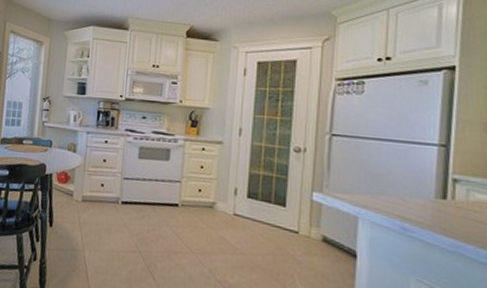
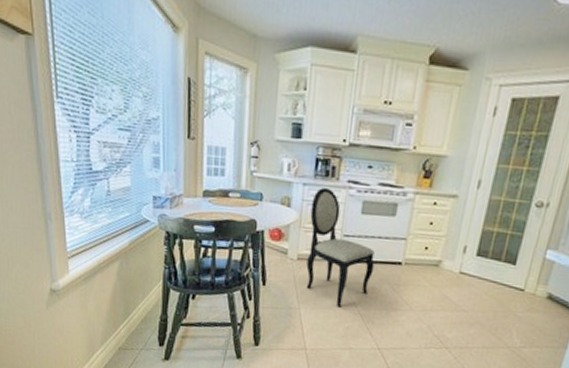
dining chair: none [90,136,153,250] -> present [306,188,375,308]

